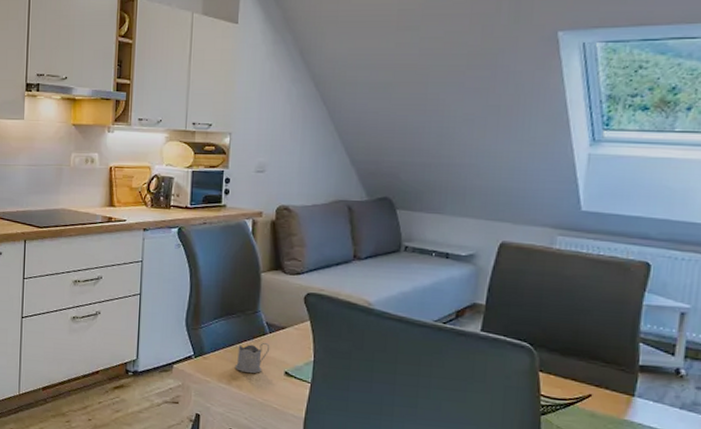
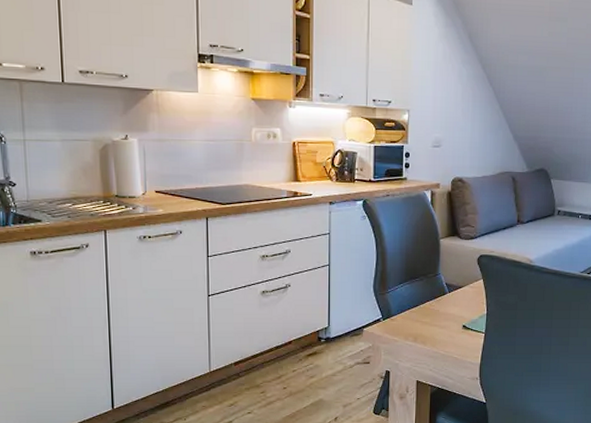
tea glass holder: present [235,342,270,373] -> none [419,301,450,329]

